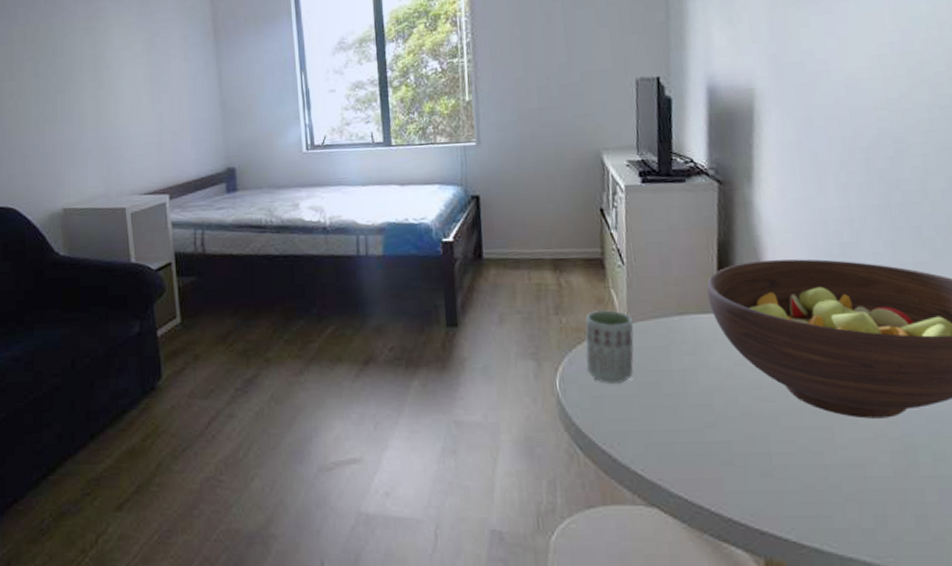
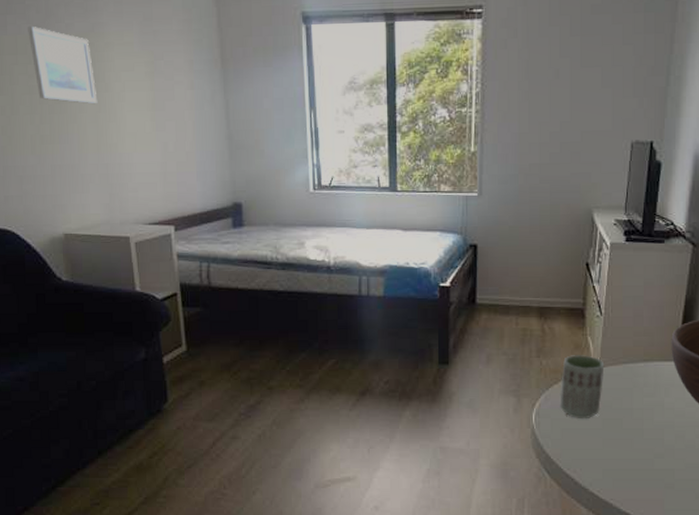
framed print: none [36,16,98,83] -> present [28,26,98,104]

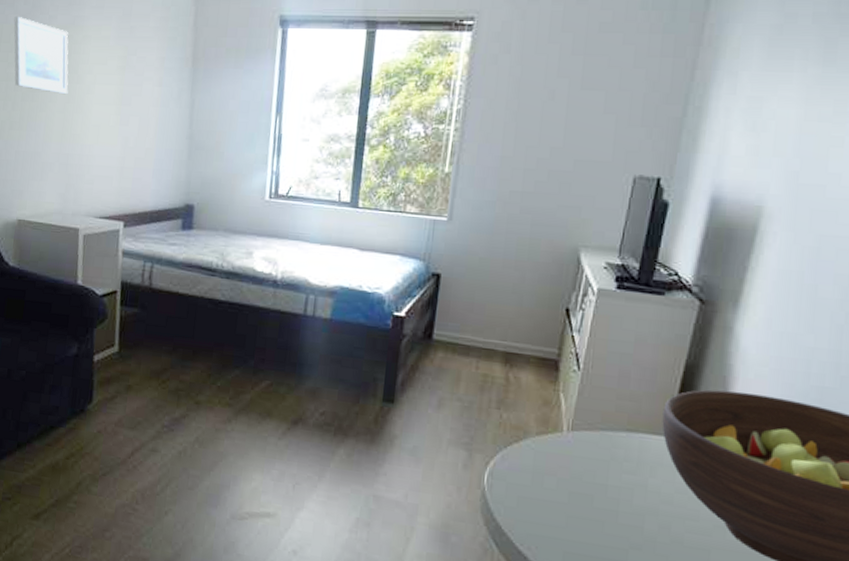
cup: present [560,355,605,418] -> none [518,412,578,489]

